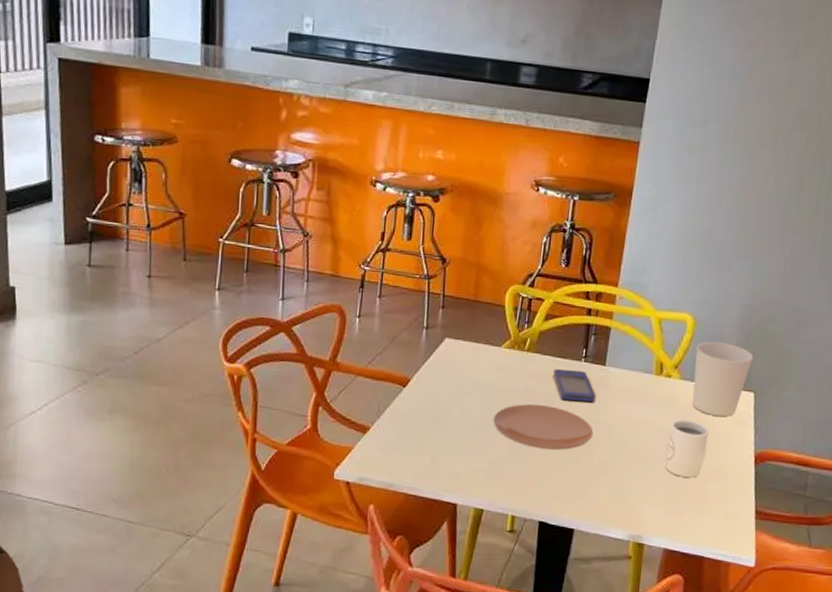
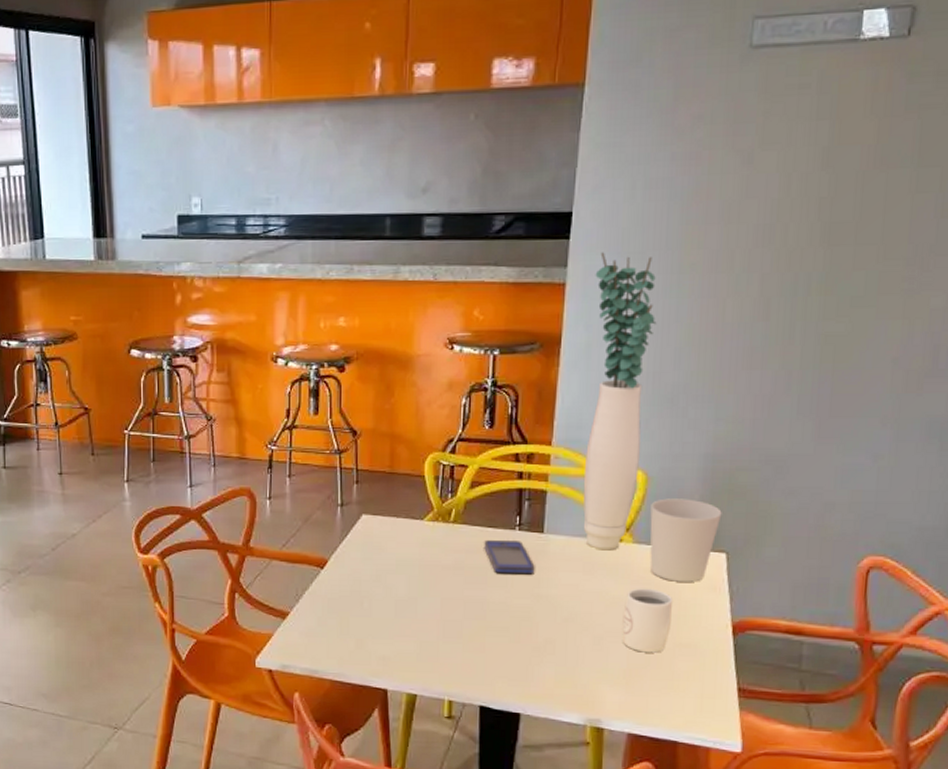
plate: present [493,404,594,450] -> none [420,579,535,628]
vase: none [639,118,715,385] -> present [583,252,657,551]

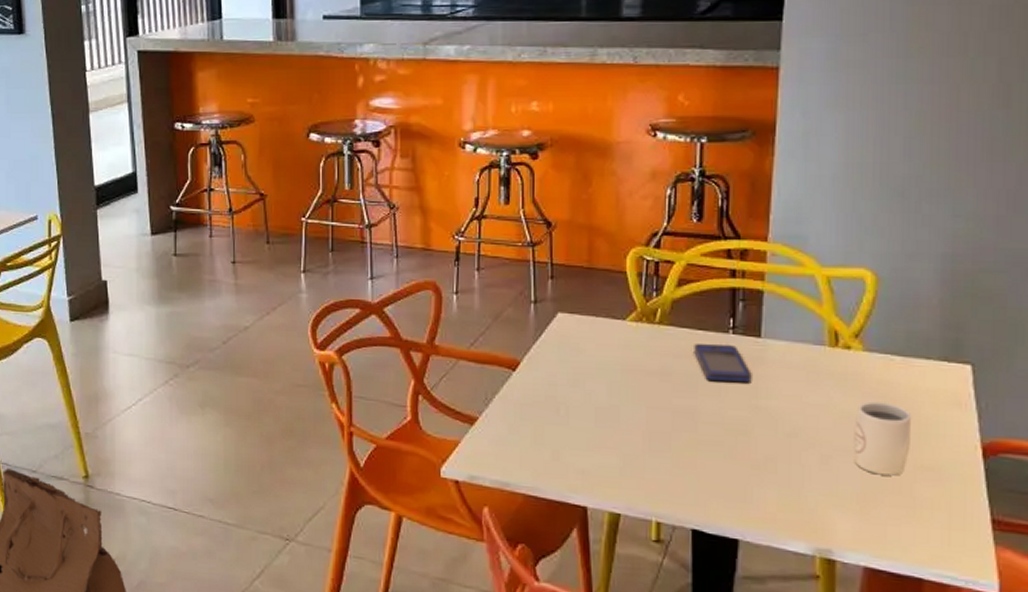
vase: present [583,252,657,551] -> none [804,34,882,359]
dixie cup: present [649,498,722,582] -> none [882,302,965,397]

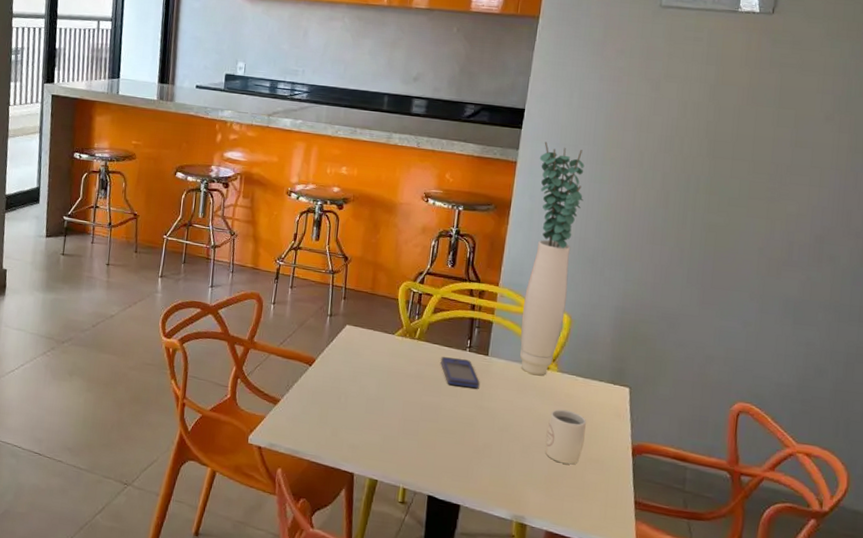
vase: none [804,34,882,359] -> present [519,142,585,376]

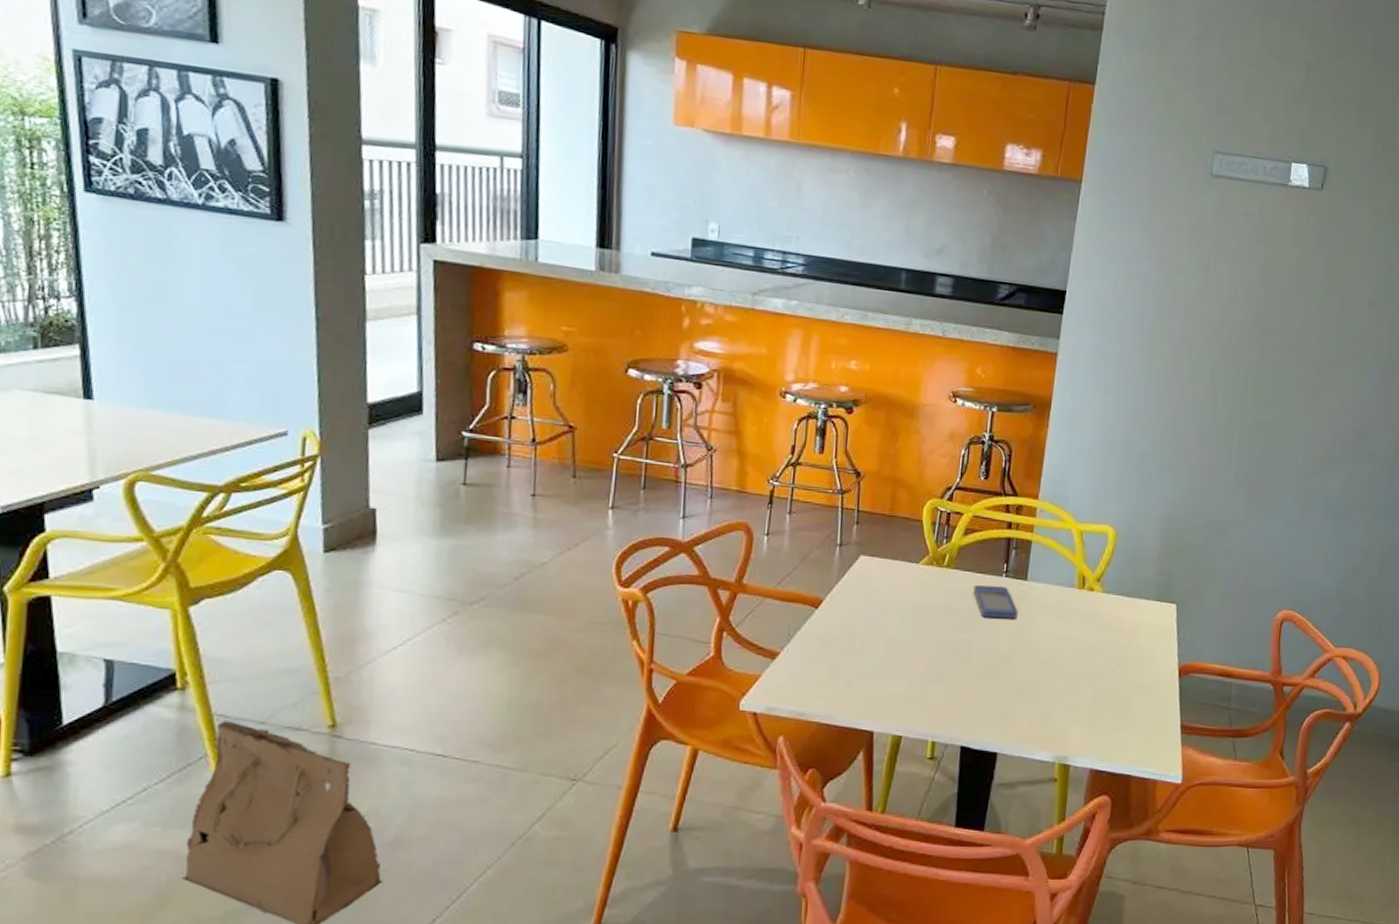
vase: present [519,142,585,376] -> none [1061,329,1131,599]
mug: present [545,409,587,465] -> none [1089,634,1133,694]

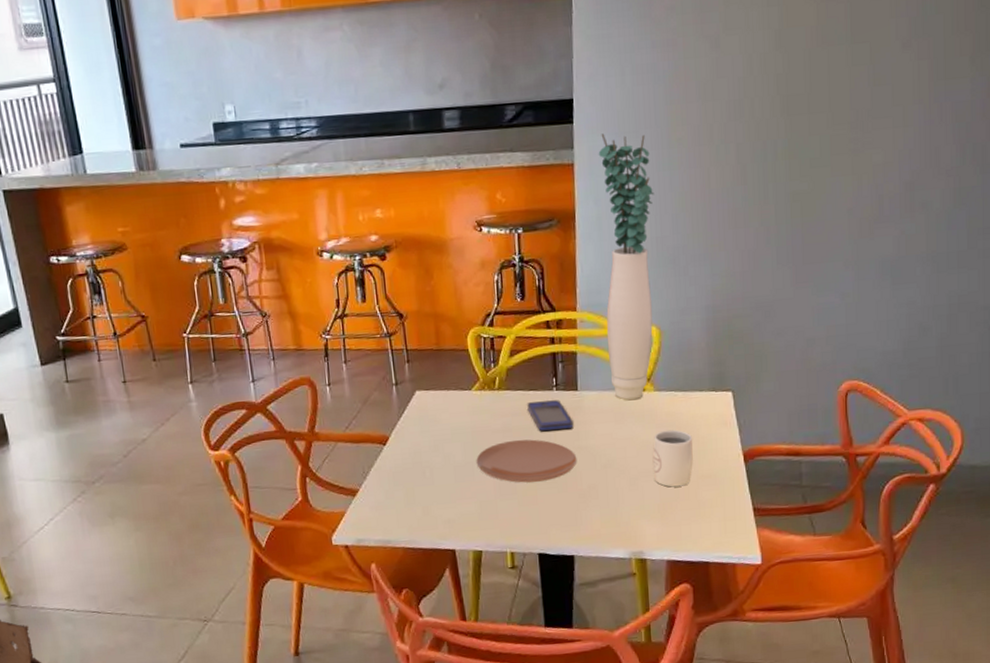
plate: none [911,622,1016,670] -> present [476,439,577,483]
vase: none [1061,329,1131,599] -> present [598,133,655,401]
mug: none [1089,634,1133,694] -> present [652,429,694,487]

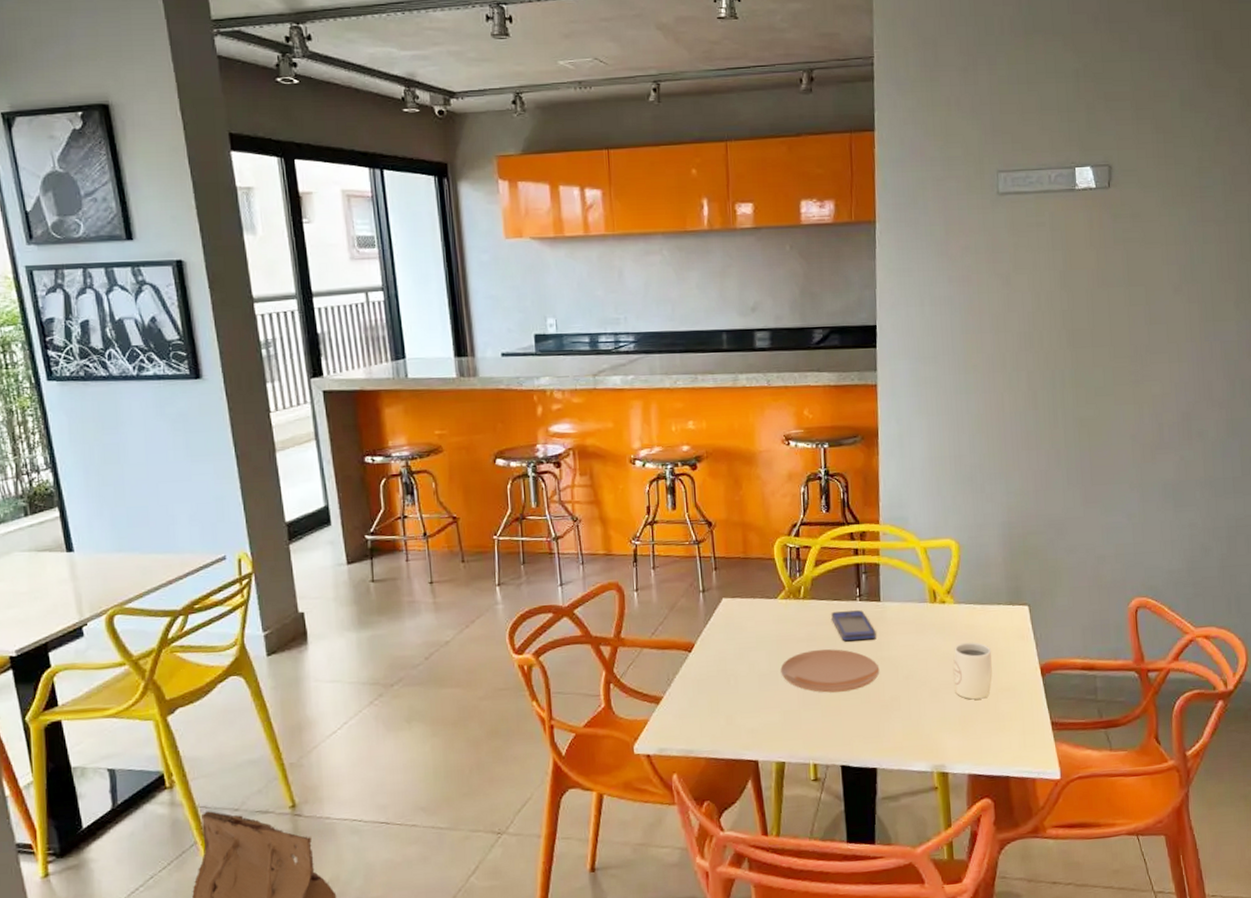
vase: present [598,133,655,401] -> none [900,358,953,613]

